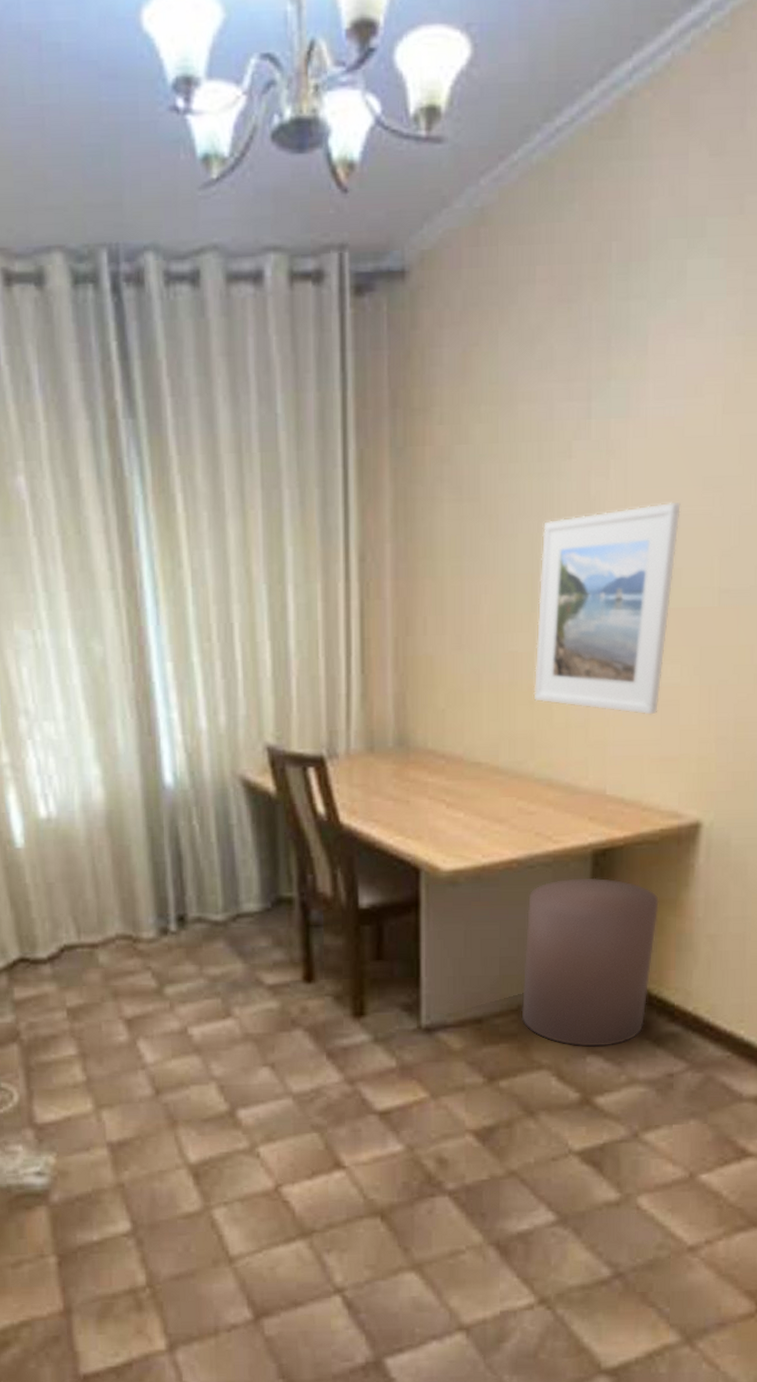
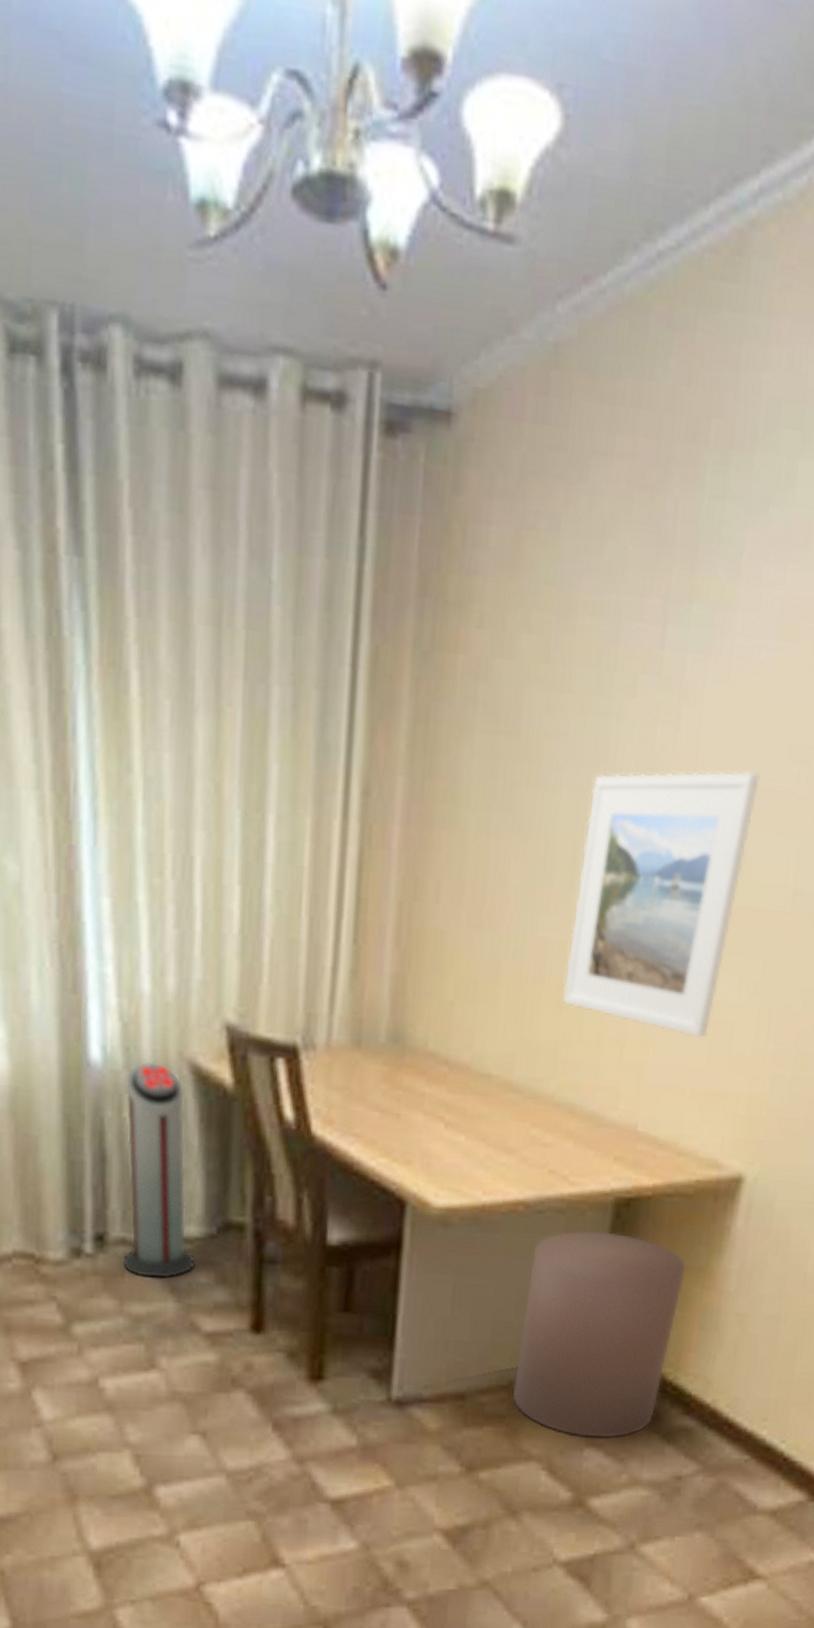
air purifier: none [193,781,257,946] -> present [122,1062,196,1279]

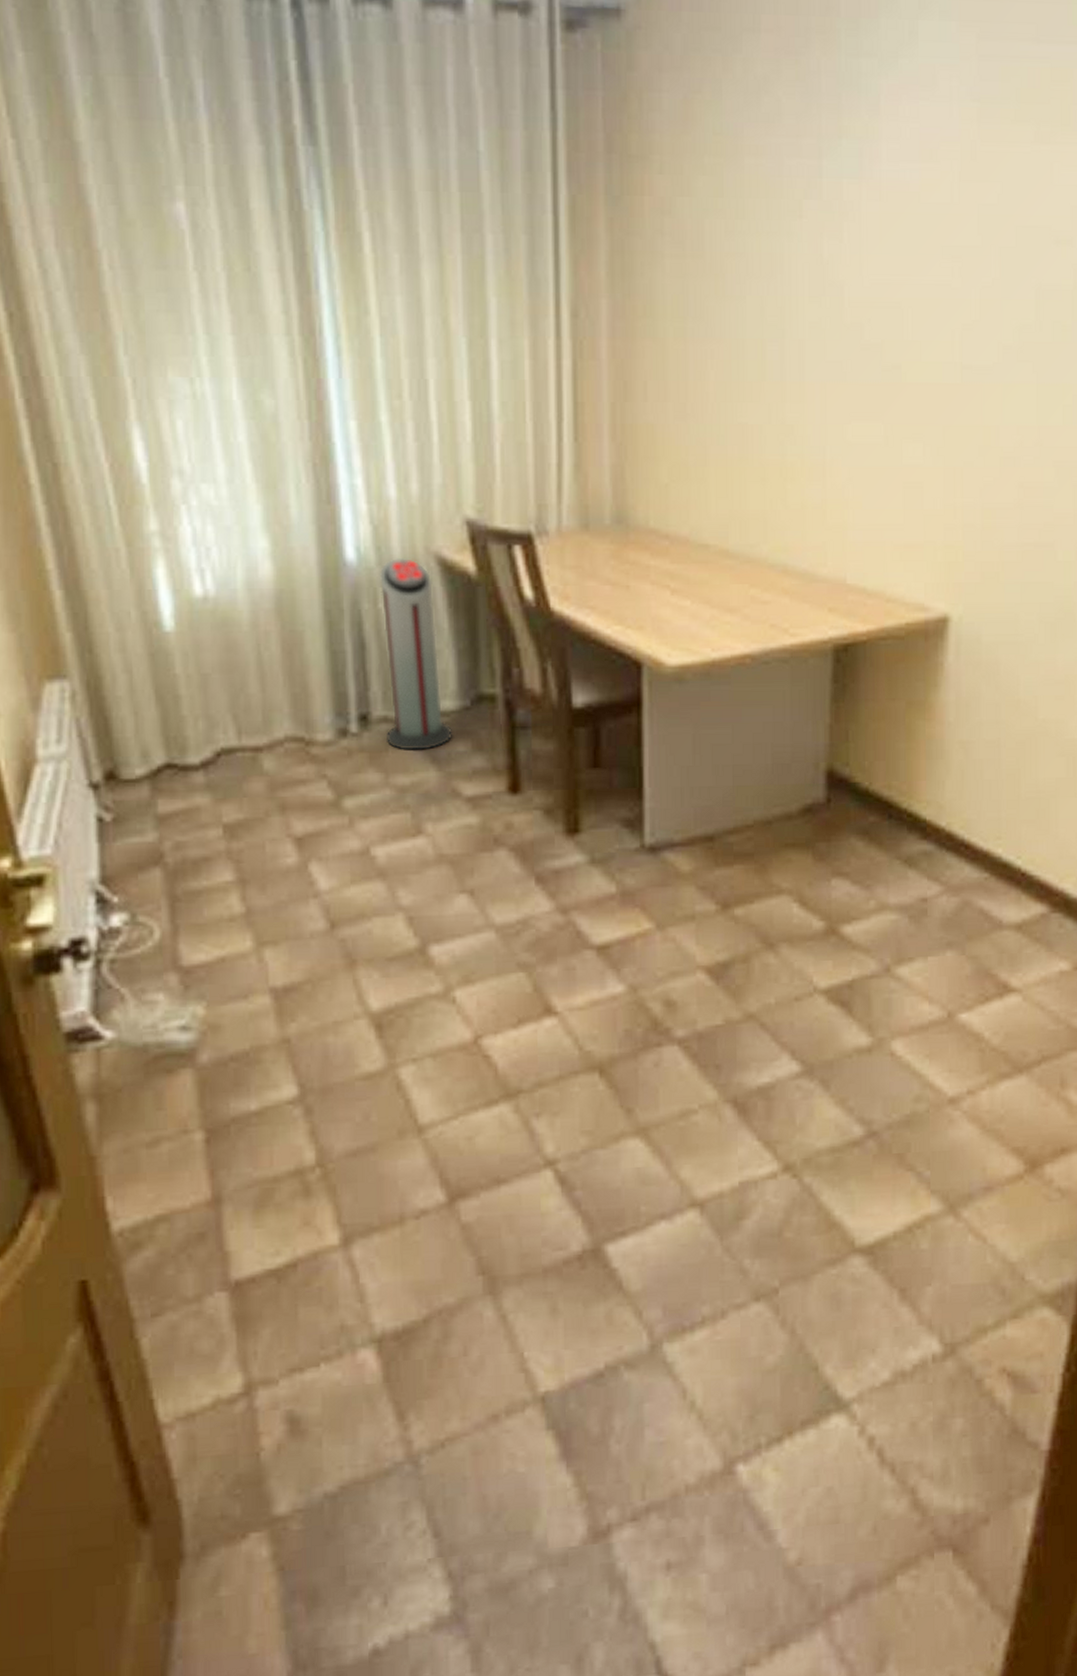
waste bin: present [512,1230,686,1439] -> none [757,676,907,868]
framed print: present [562,771,760,1038] -> none [765,270,919,497]

